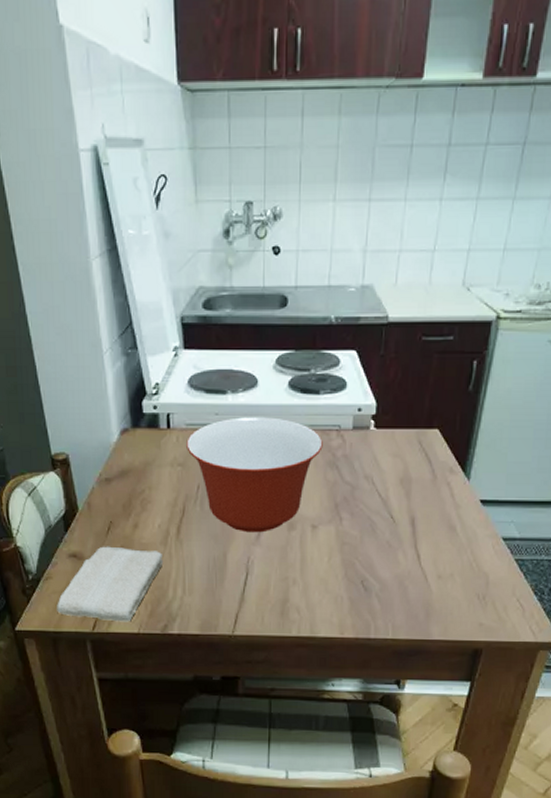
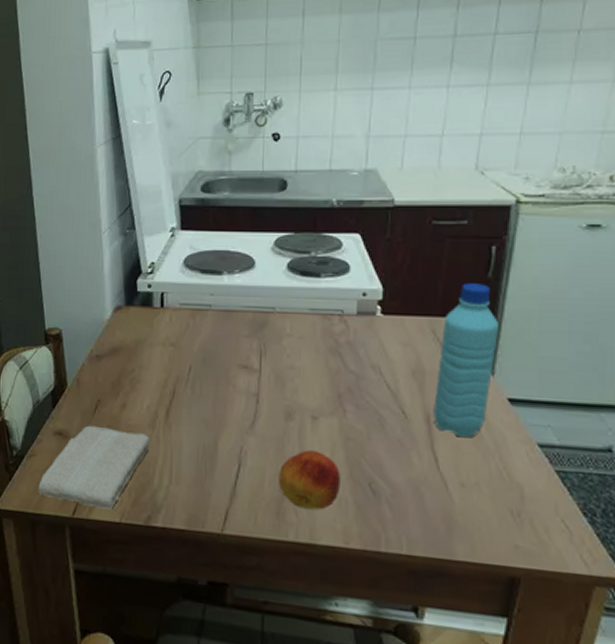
mixing bowl: present [186,417,323,533] -> none [179,298,324,421]
fruit: none [283,556,337,607] -> present [279,450,341,510]
water bottle: none [417,396,476,536] -> present [433,283,498,438]

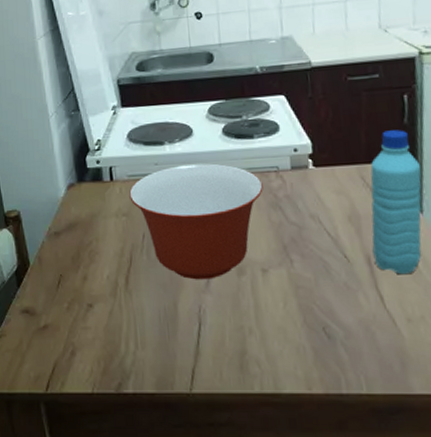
washcloth: present [38,425,151,510] -> none [10,300,114,381]
mixing bowl: none [179,298,324,421] -> present [129,163,263,280]
fruit: present [279,450,341,510] -> none [238,302,297,359]

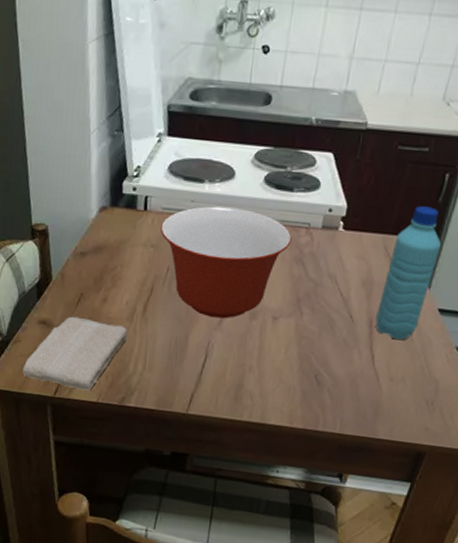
washcloth: none [10,300,114,381] -> present [22,316,128,391]

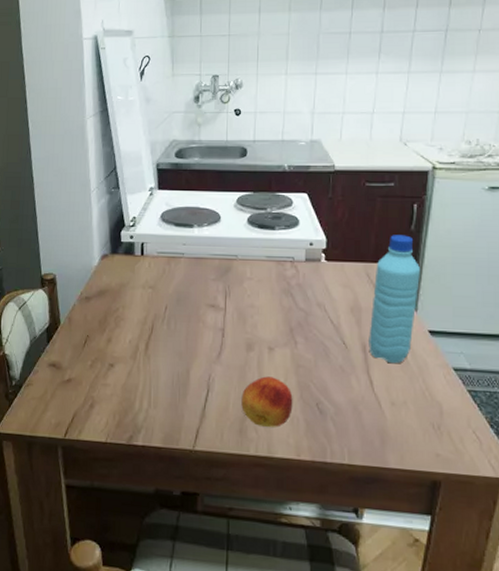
washcloth: present [22,316,128,391] -> none [34,357,132,431]
mixing bowl: present [160,206,292,319] -> none [157,248,278,352]
fruit: none [239,345,293,396] -> present [241,376,293,427]

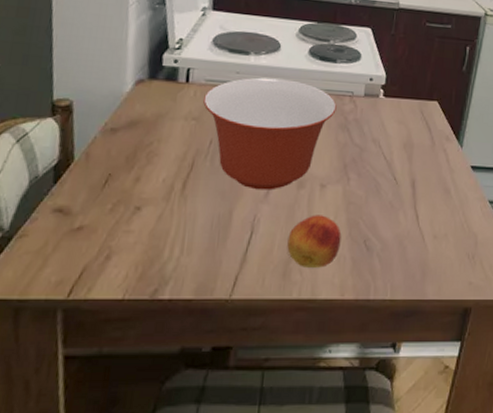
mixing bowl: none [157,248,278,352] -> present [203,77,337,190]
water bottle: present [369,235,420,364] -> none [417,74,468,198]

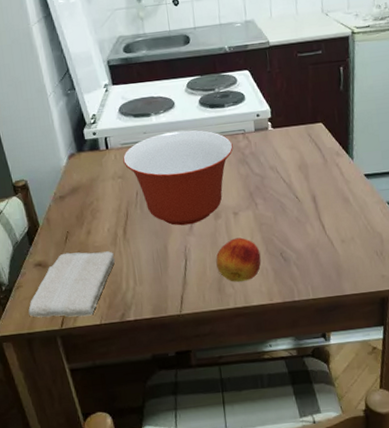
washcloth: none [26,200,164,287] -> present [28,251,116,318]

